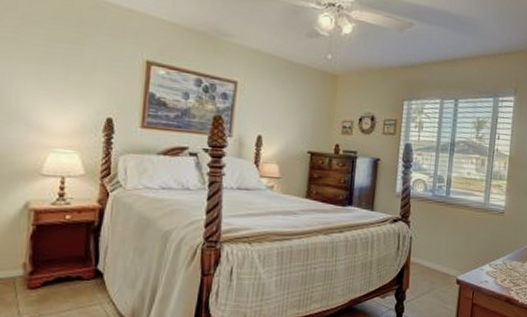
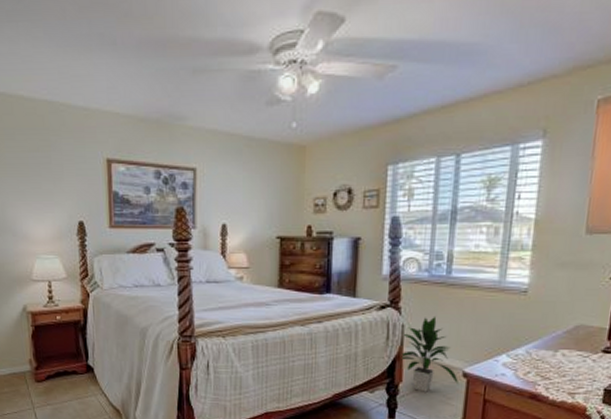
indoor plant: none [407,230,453,297] -> present [400,316,458,392]

